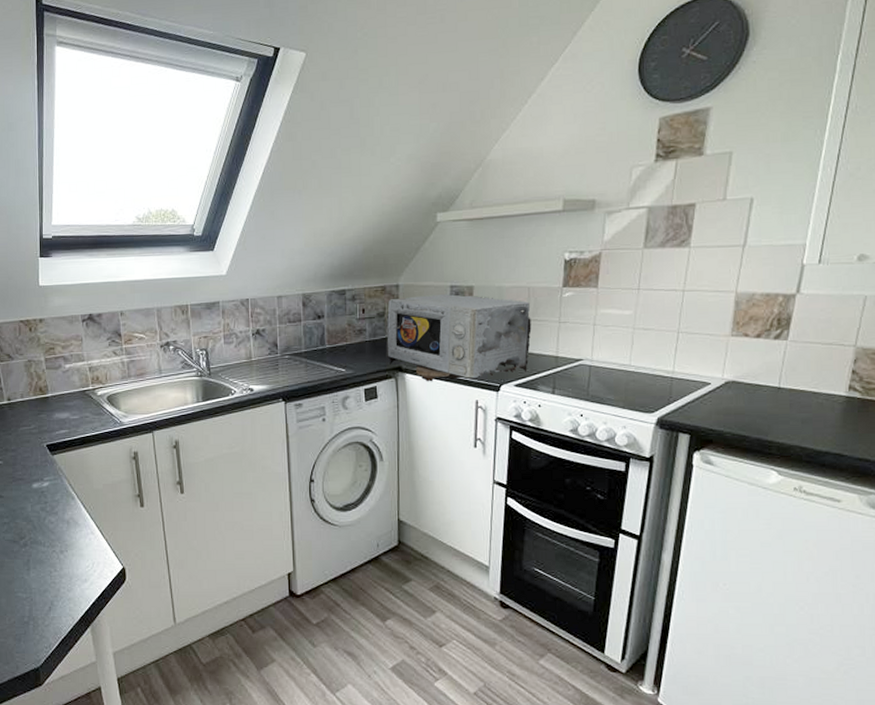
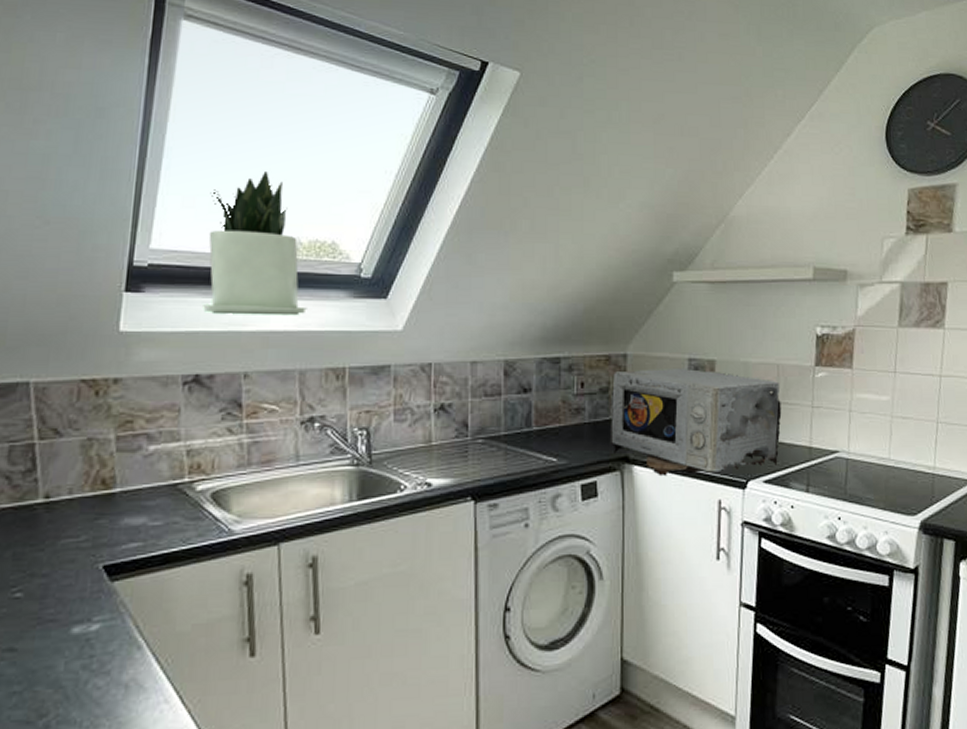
planter: none [87,159,159,270] -> present [201,172,307,316]

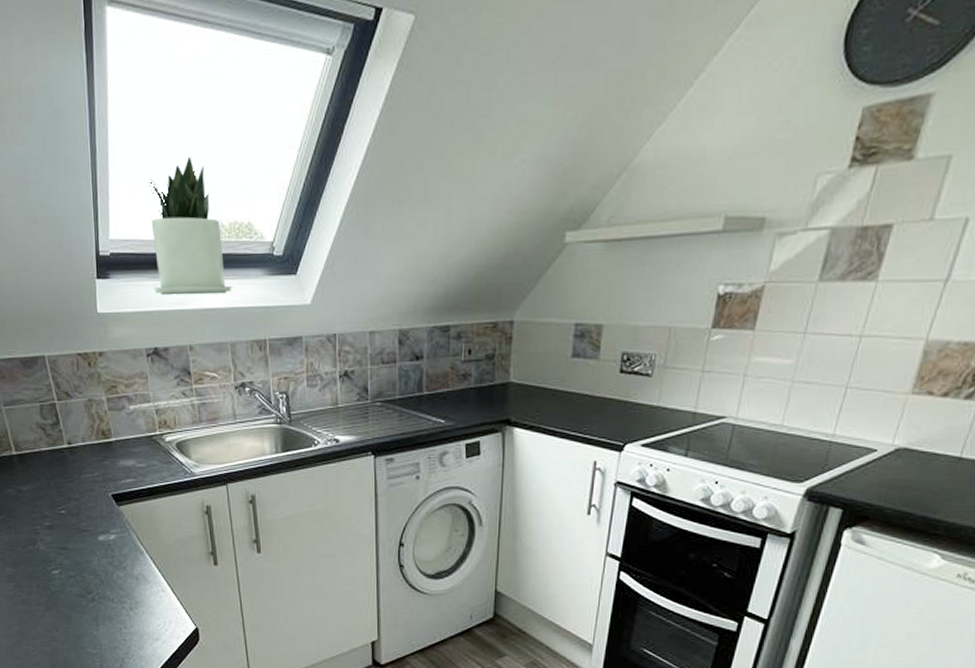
microwave: present [610,367,782,477] -> none [494,333,669,438]

